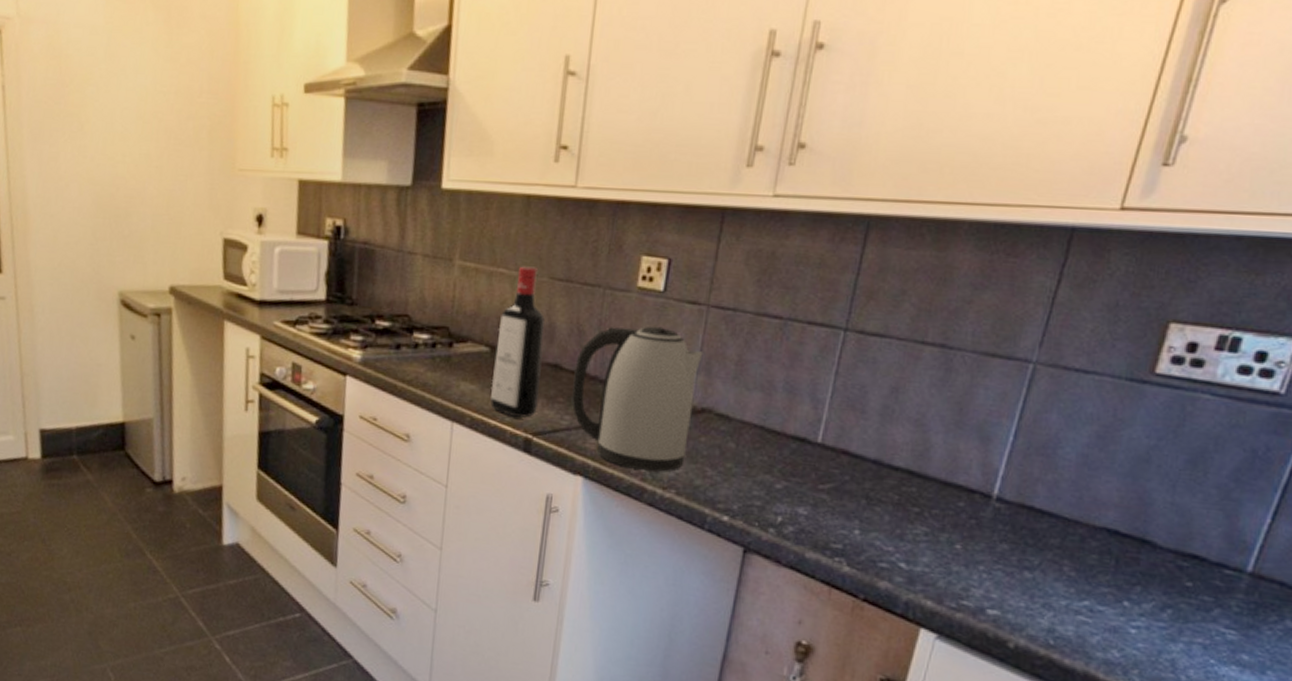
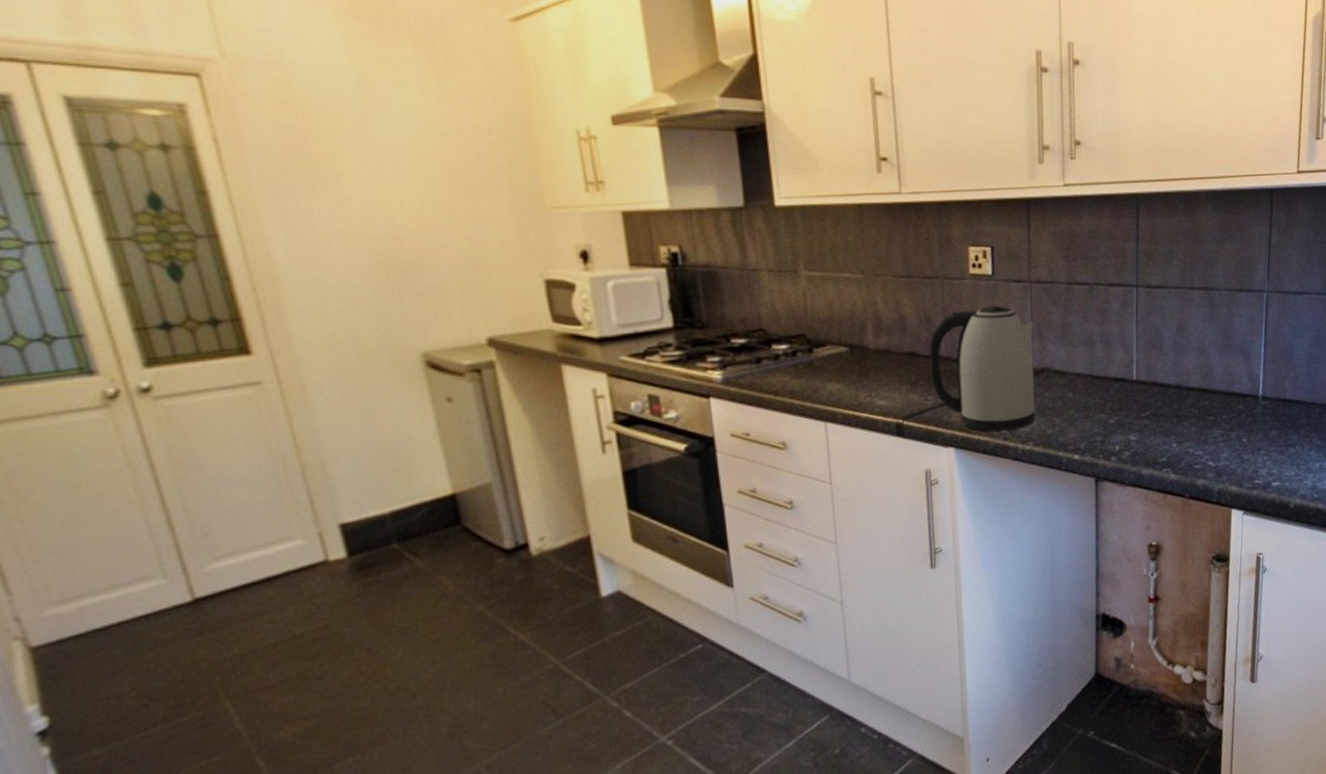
liquor bottle: present [490,266,545,418] -> none [853,268,902,406]

